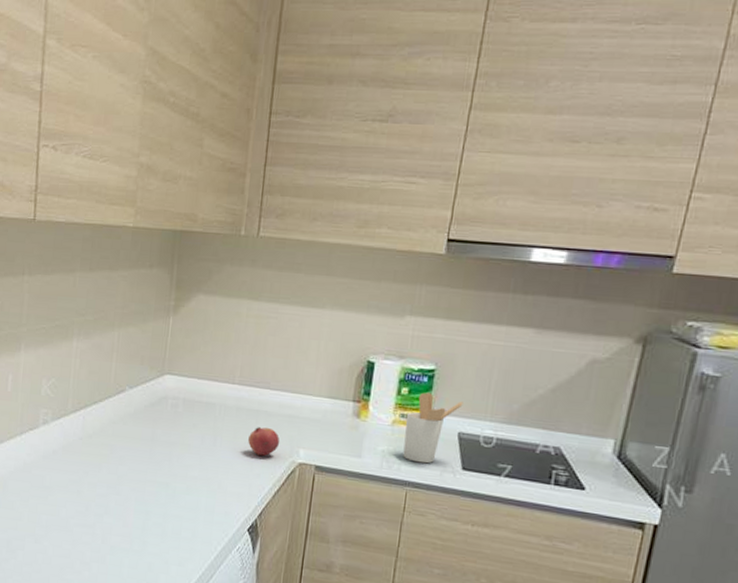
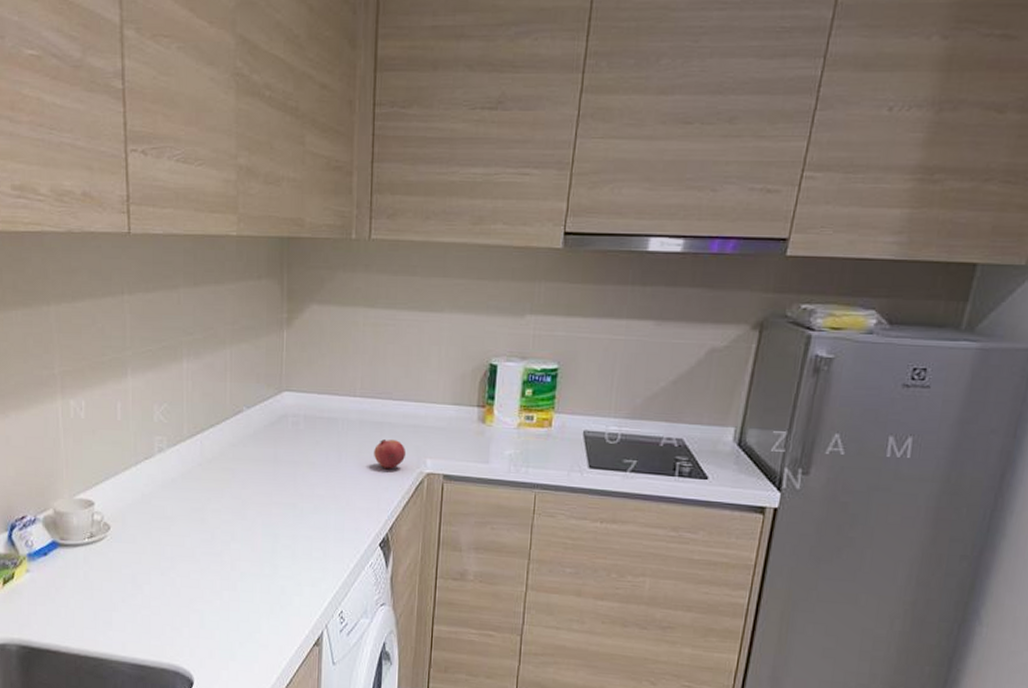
utensil holder: present [403,392,463,464] -> none [530,393,587,465]

